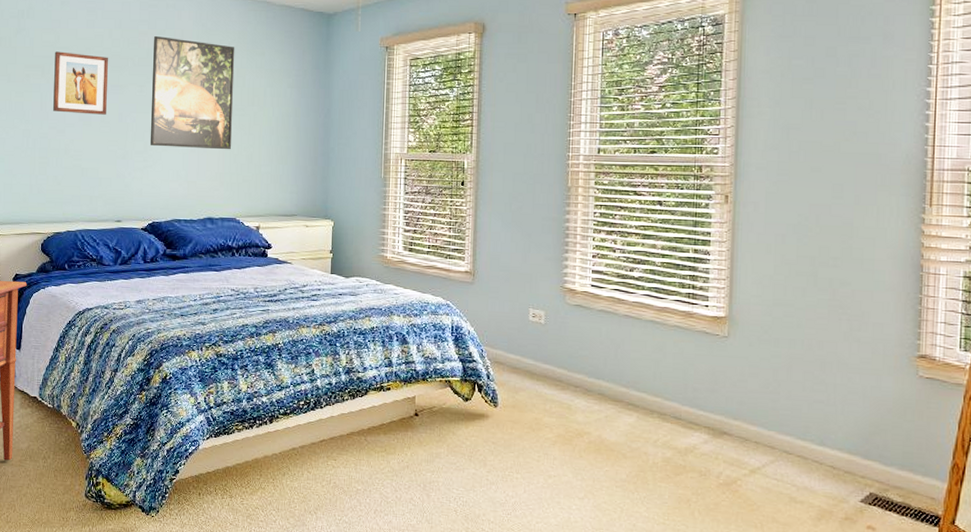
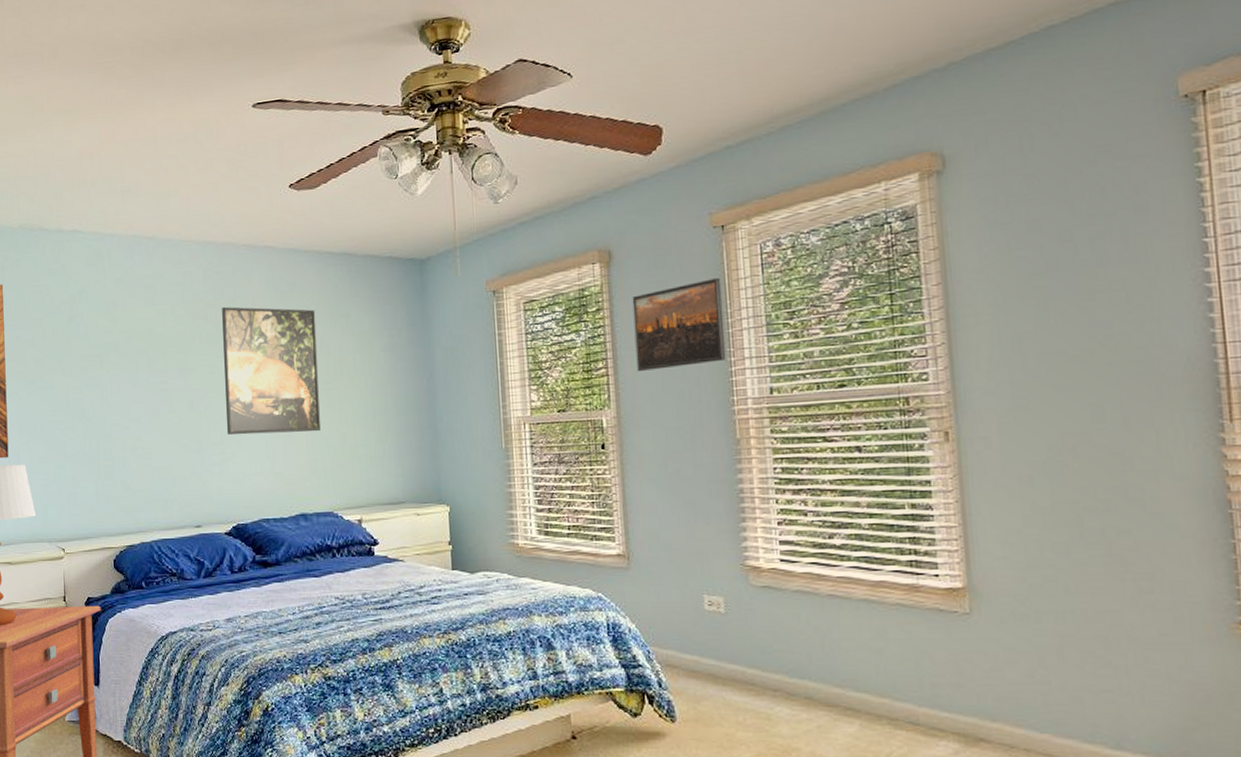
wall art: present [53,51,108,115] -> none [113,336,175,406]
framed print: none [496,56,569,125] -> present [632,278,727,371]

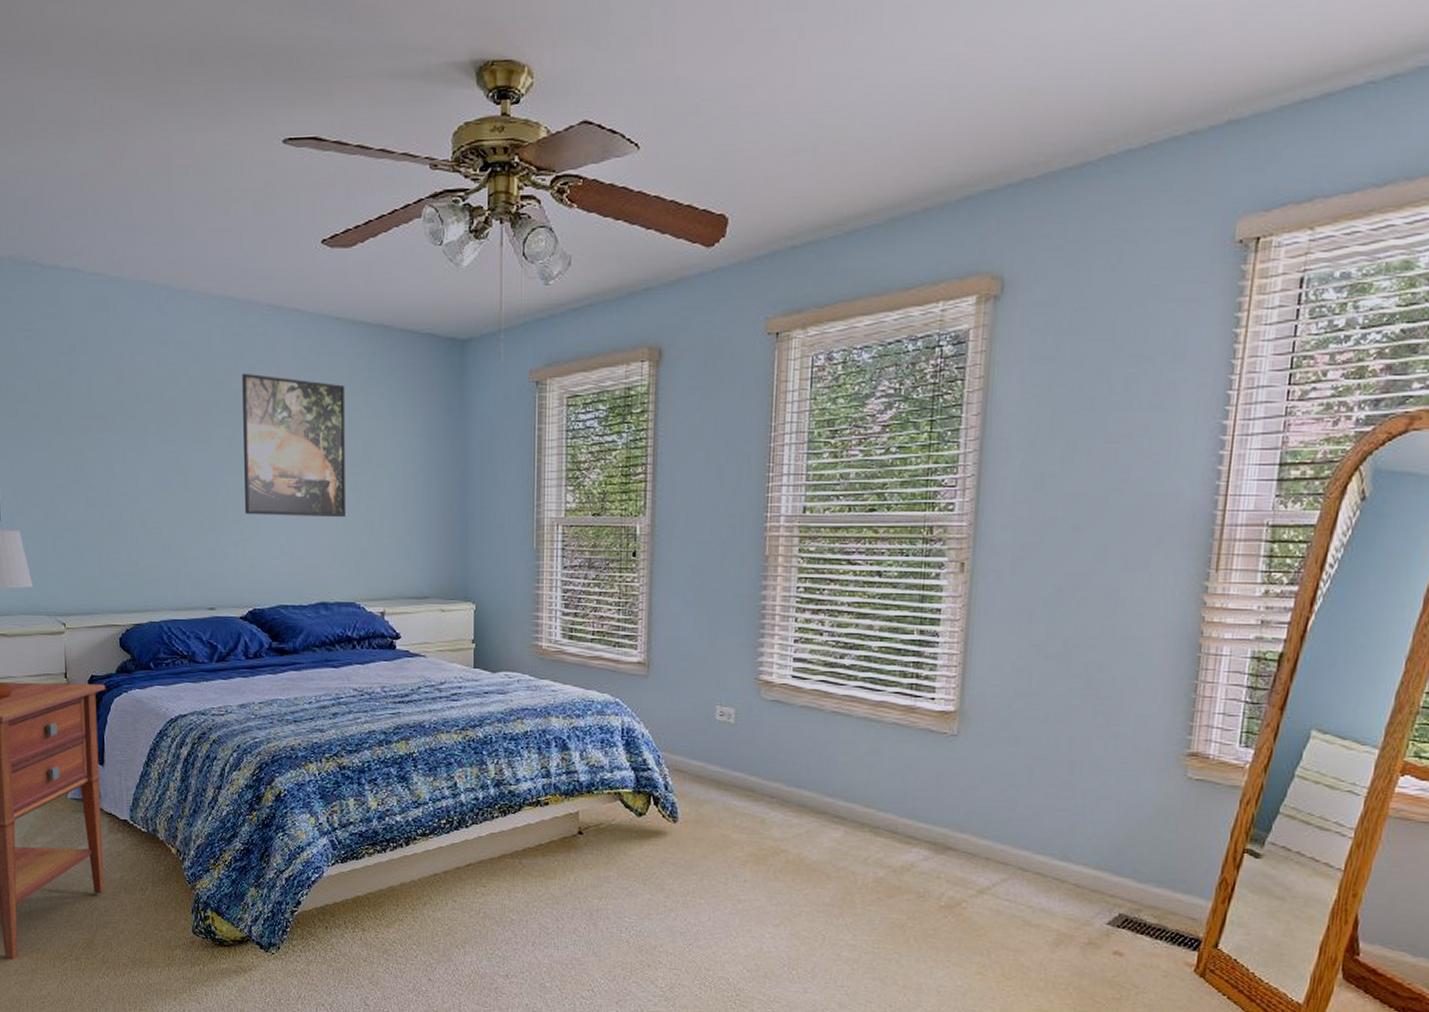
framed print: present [632,278,727,371] -> none [676,389,769,479]

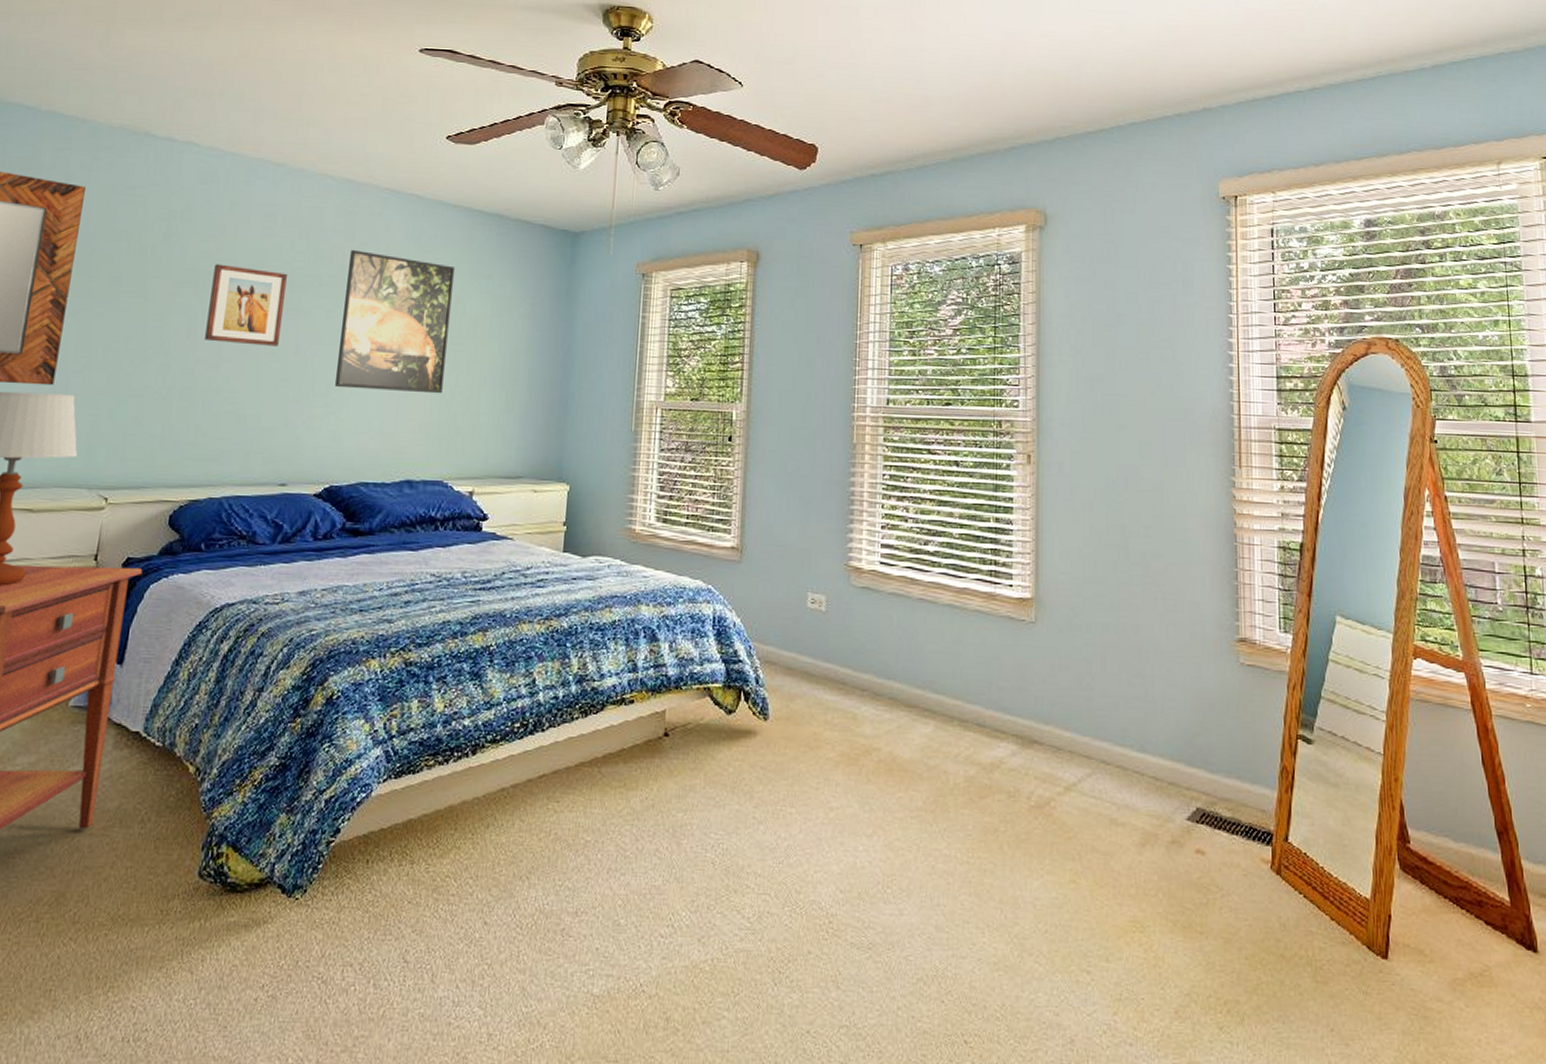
wall art: none [119,396,188,476] -> present [205,264,287,346]

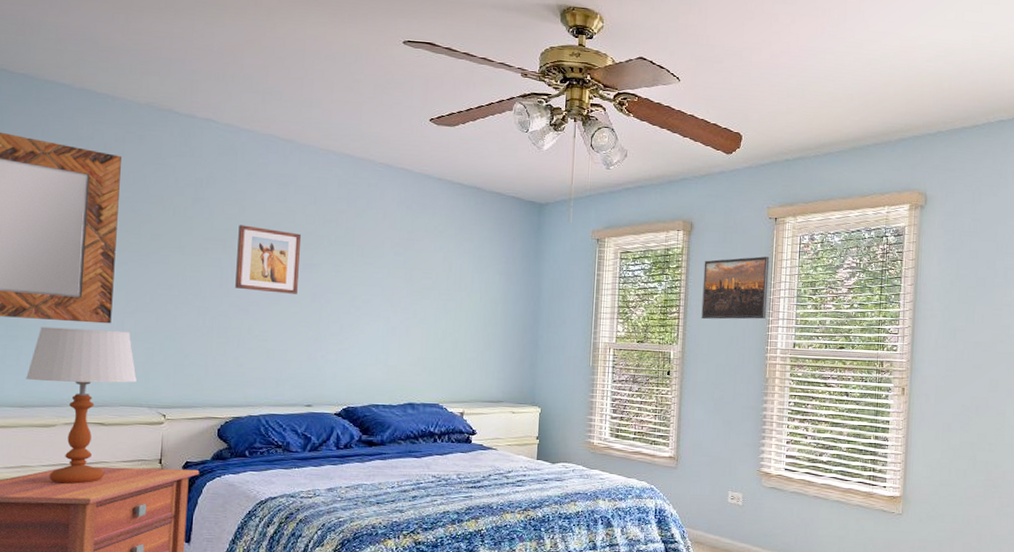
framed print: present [334,249,456,394] -> none [346,214,442,335]
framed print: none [770,291,855,370] -> present [701,256,770,320]

